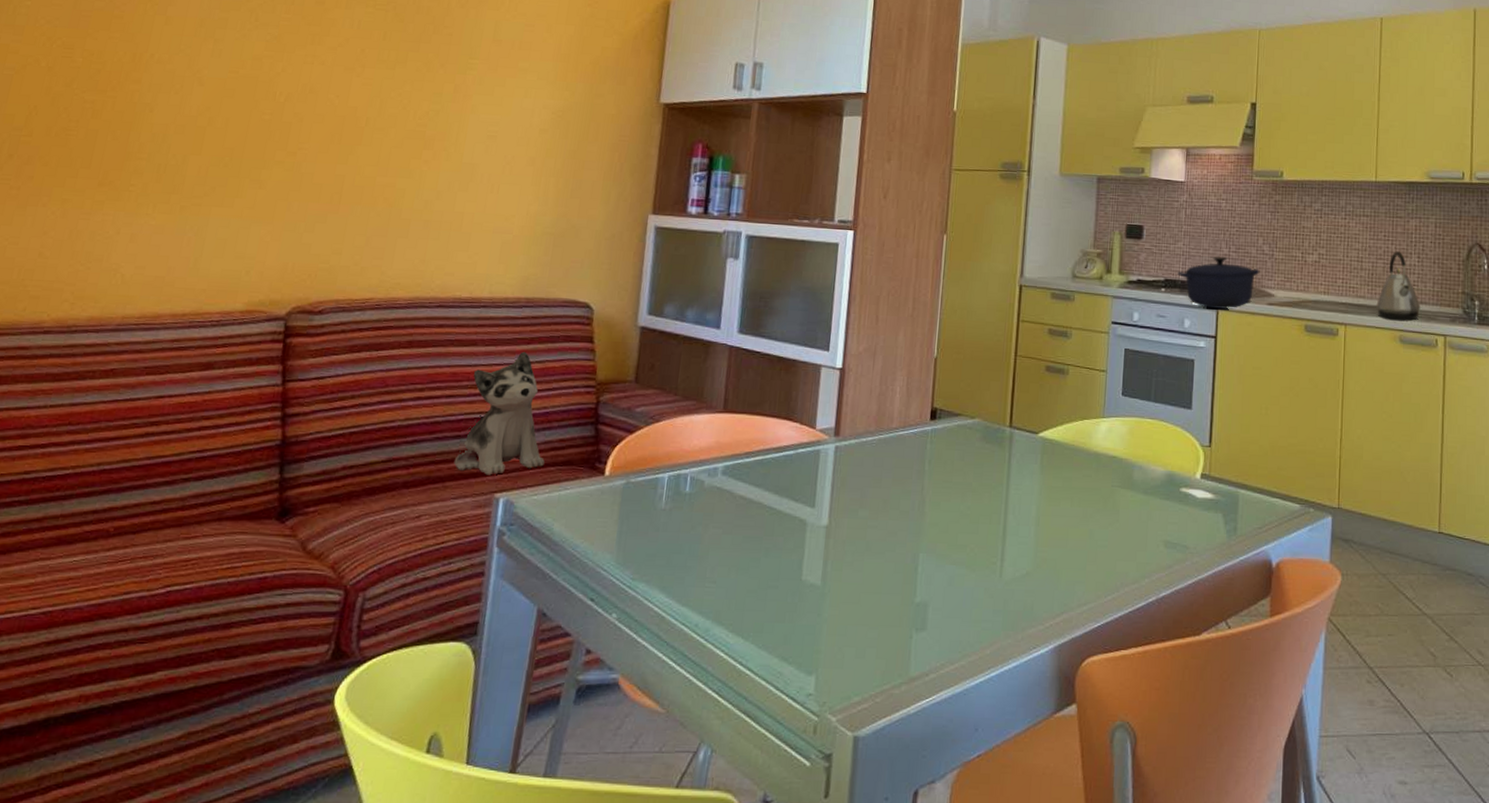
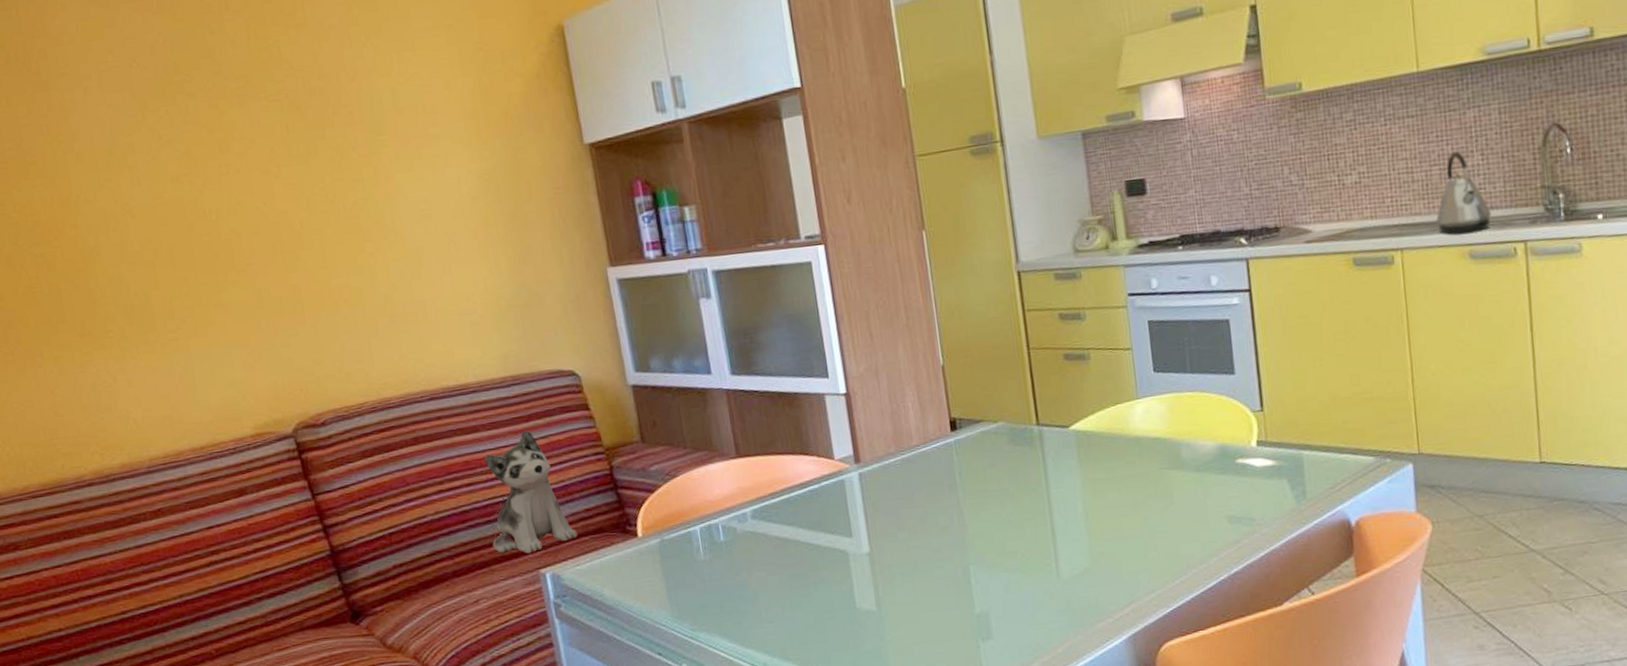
cooking pot: present [1178,256,1260,309] -> none [1194,196,1291,259]

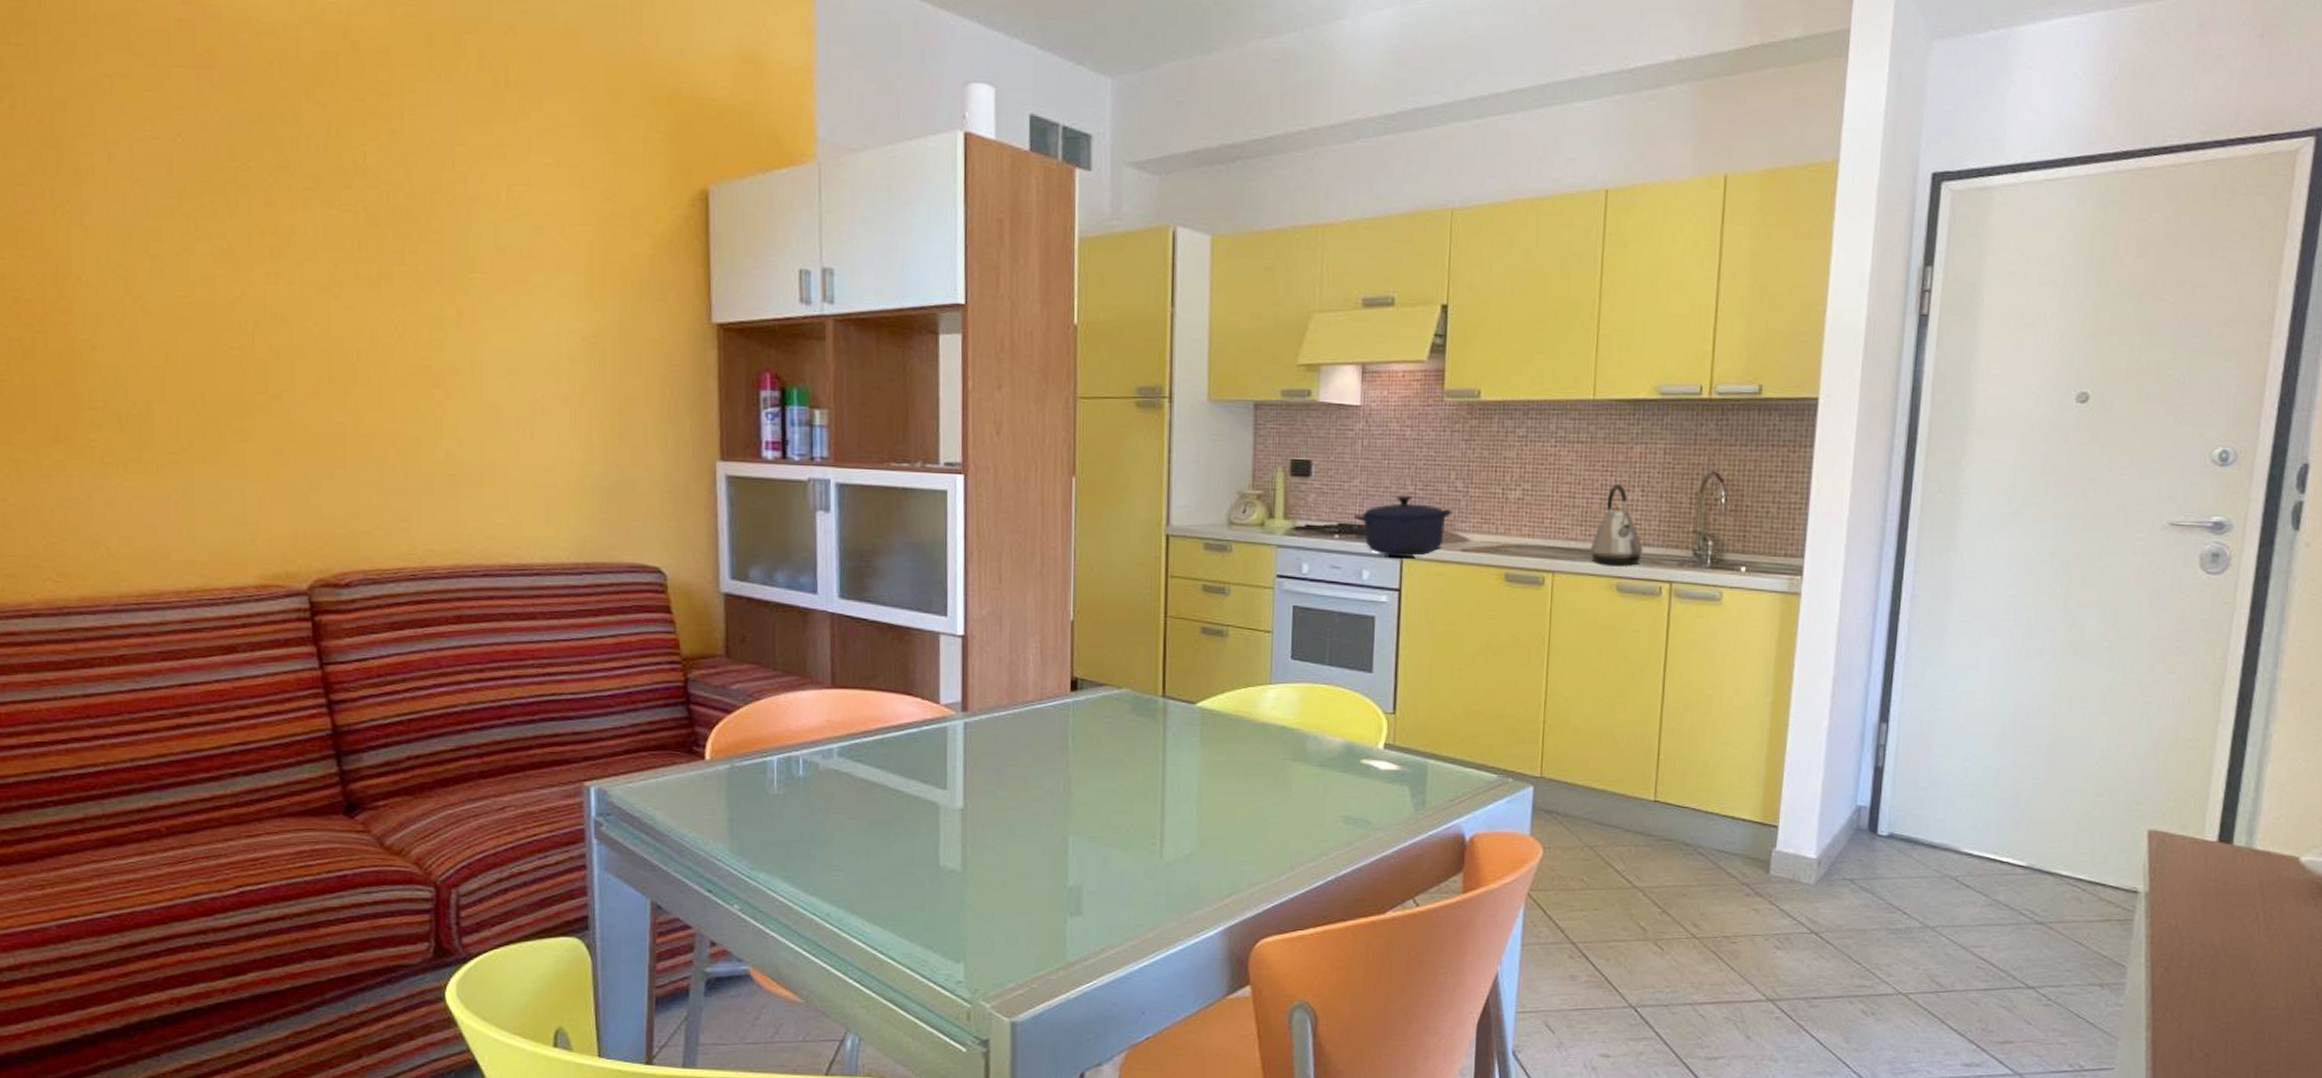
plush toy: present [485,429,578,554] -> none [532,624,635,763]
cooking pot: none [1194,196,1291,259] -> present [1354,495,1452,557]

